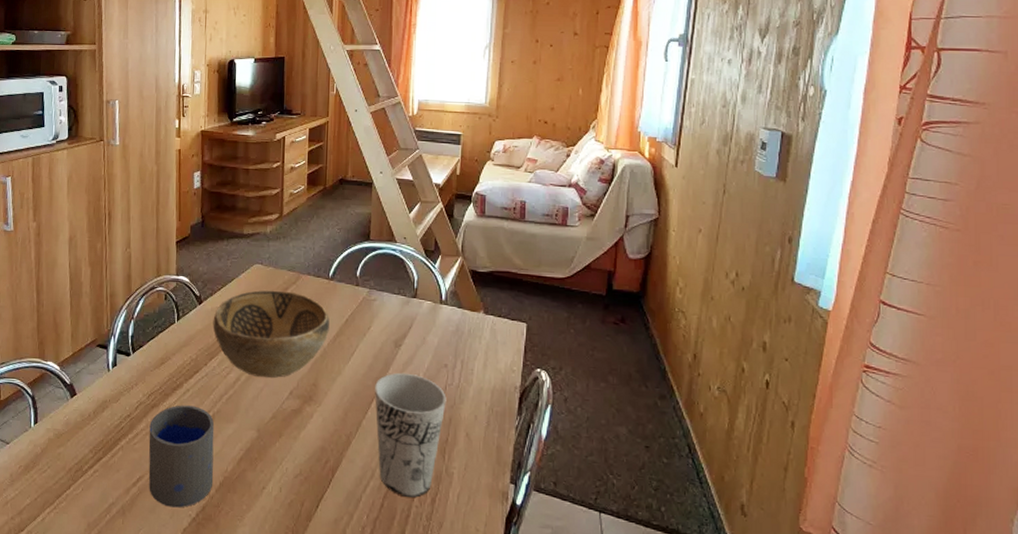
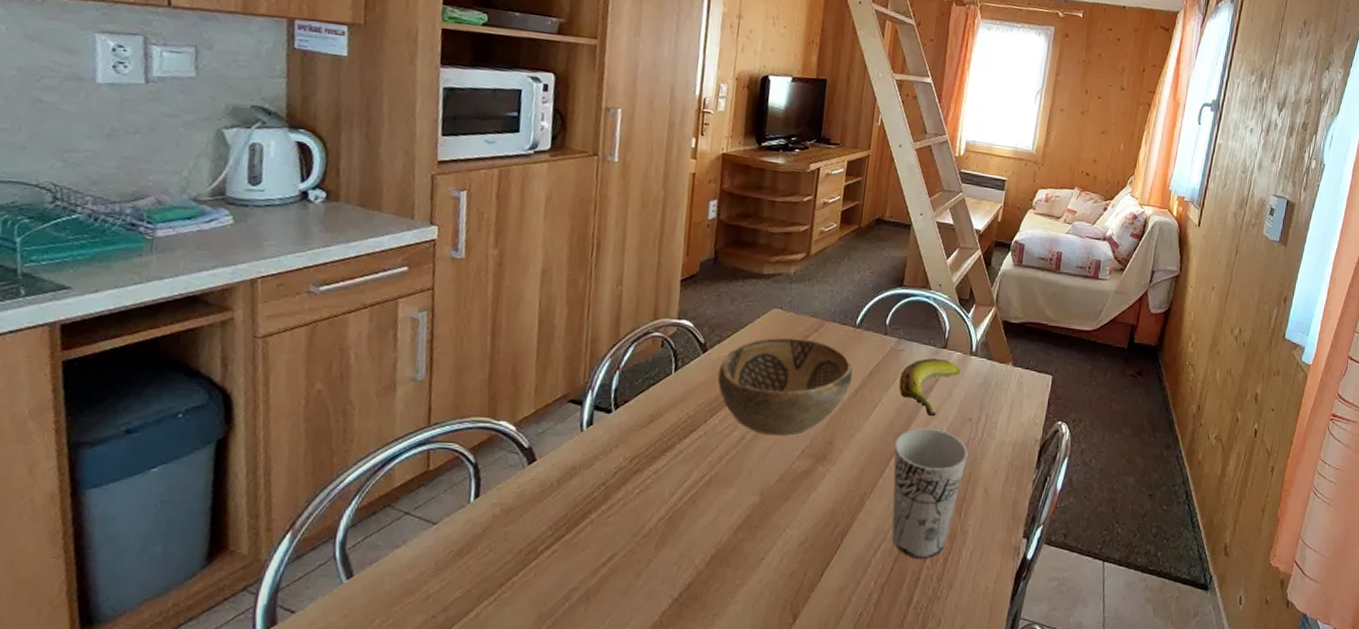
cup: present [148,405,214,508] -> none [622,469,710,588]
banana: none [374,307,432,363] -> present [899,358,960,417]

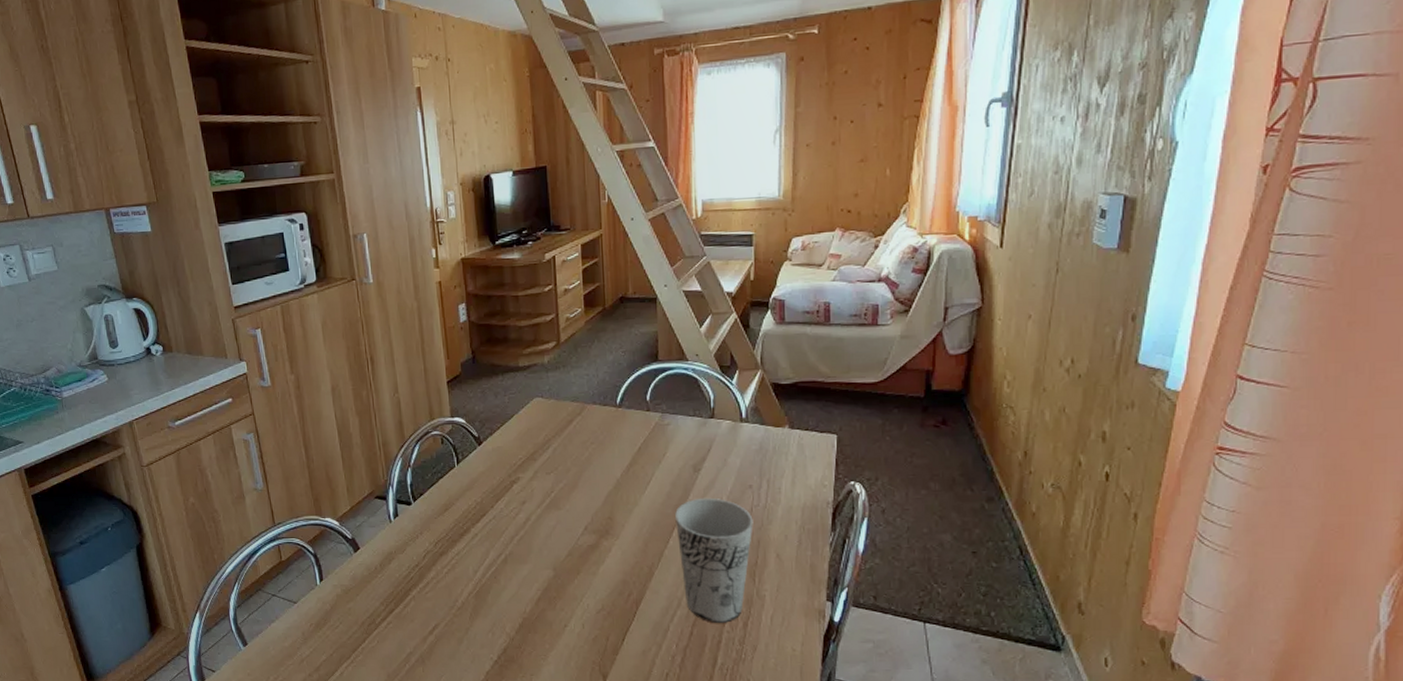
decorative bowl: present [717,337,853,436] -> none [495,423,621,516]
banana: present [899,358,960,417] -> none [670,428,732,487]

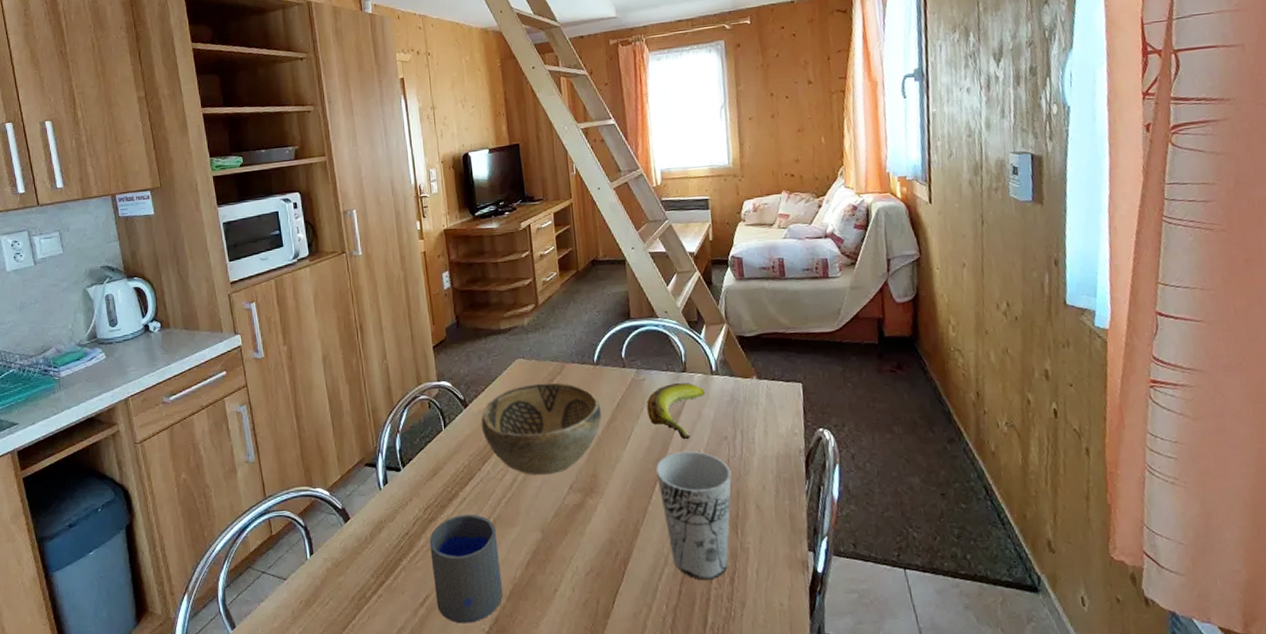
cup: none [439,550,513,652] -> present [429,514,503,624]
decorative bowl: none [495,423,621,516] -> present [481,382,602,476]
banana: none [670,428,732,487] -> present [646,382,705,440]

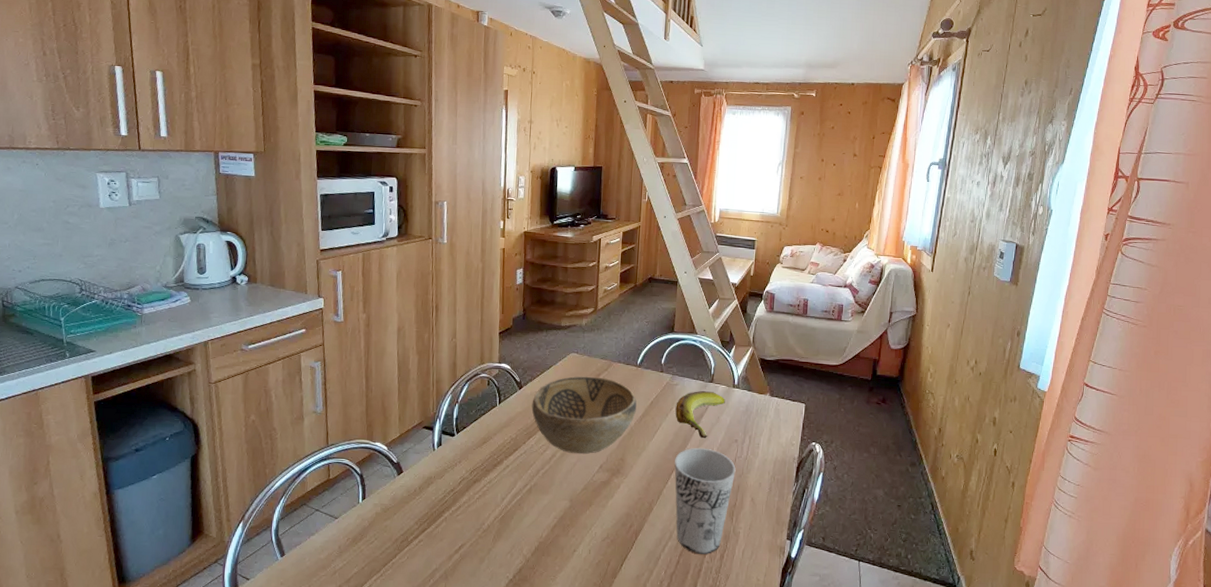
cup: present [429,514,503,624] -> none [470,479,531,571]

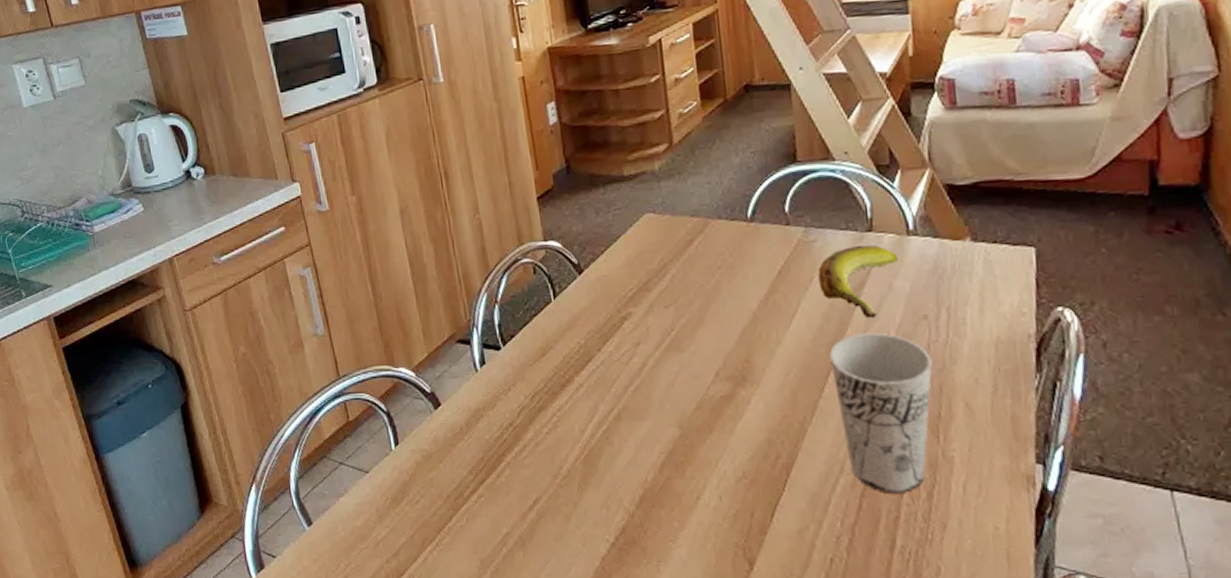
decorative bowl: present [531,376,637,454] -> none [600,243,757,359]

